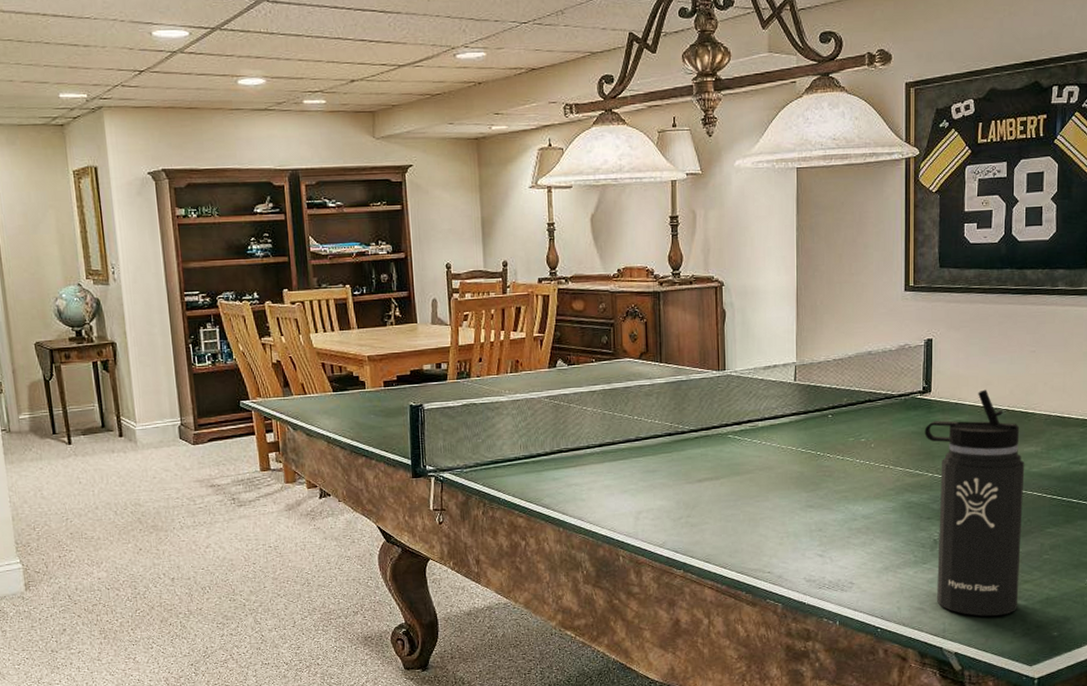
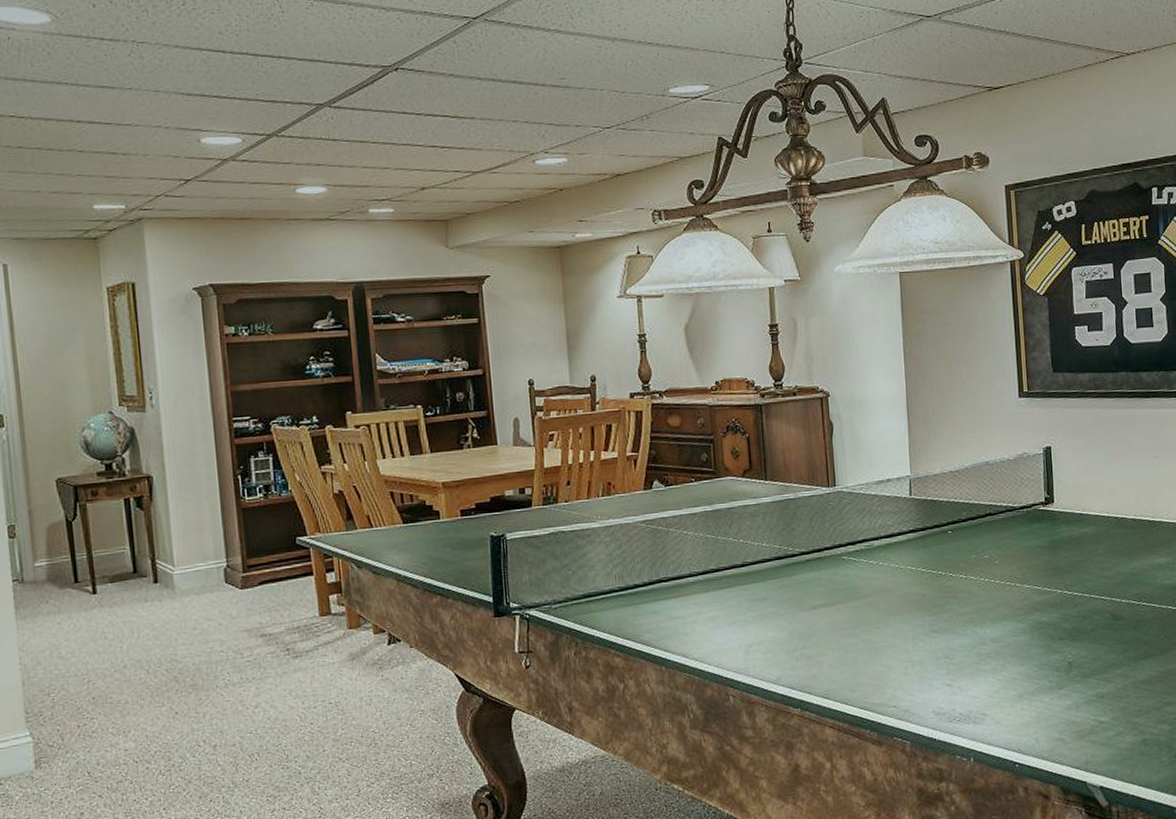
thermos bottle: present [924,389,1025,616] -> none [1050,498,1162,745]

